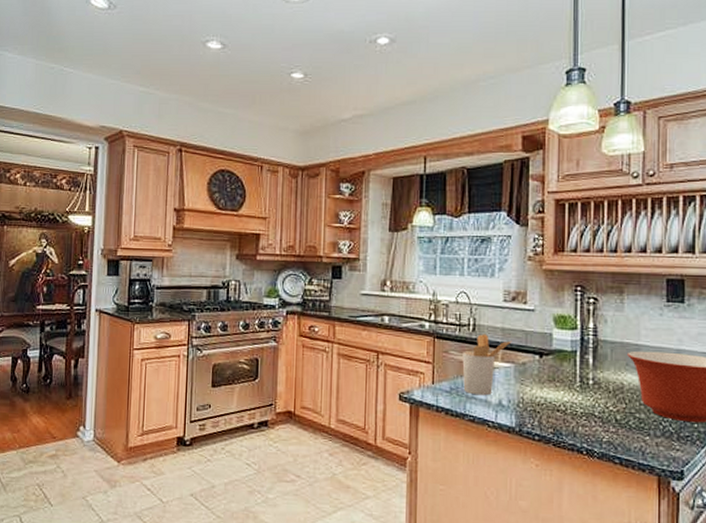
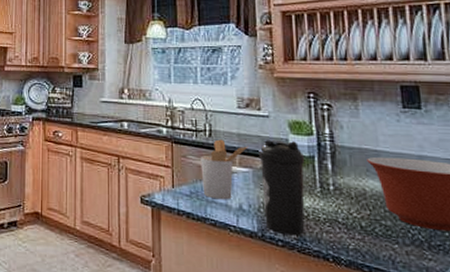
water bottle: none [522,333,566,430] -> present [259,139,305,236]

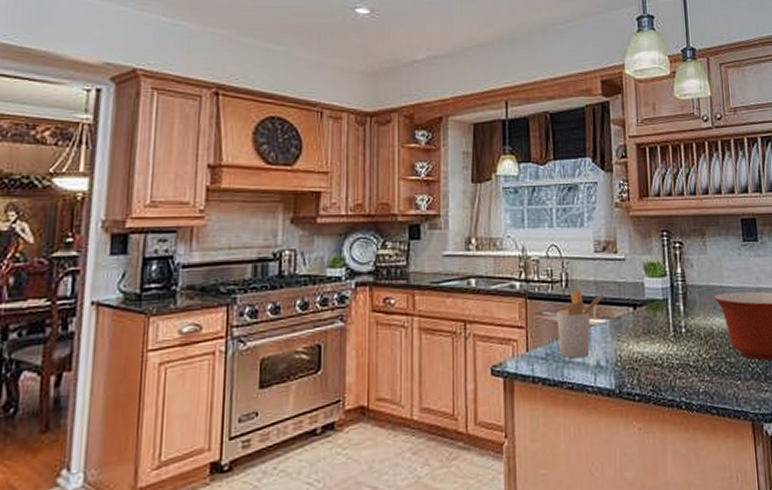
water bottle: present [259,139,305,236] -> none [616,284,660,388]

